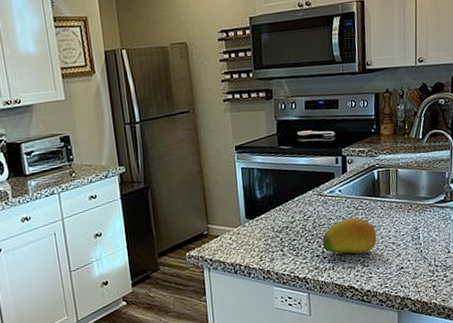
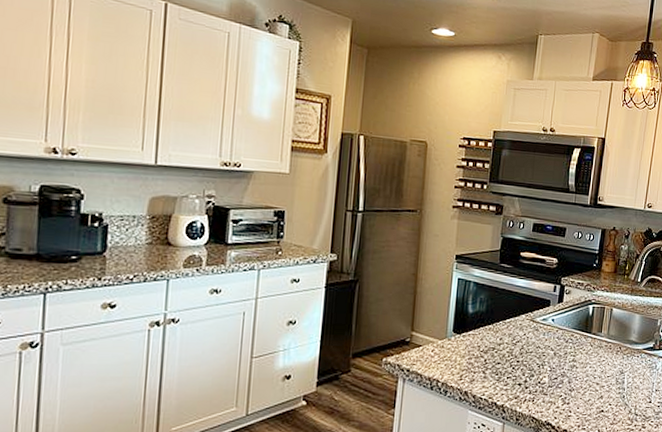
fruit: present [322,217,377,254] -> none [526,350,583,389]

